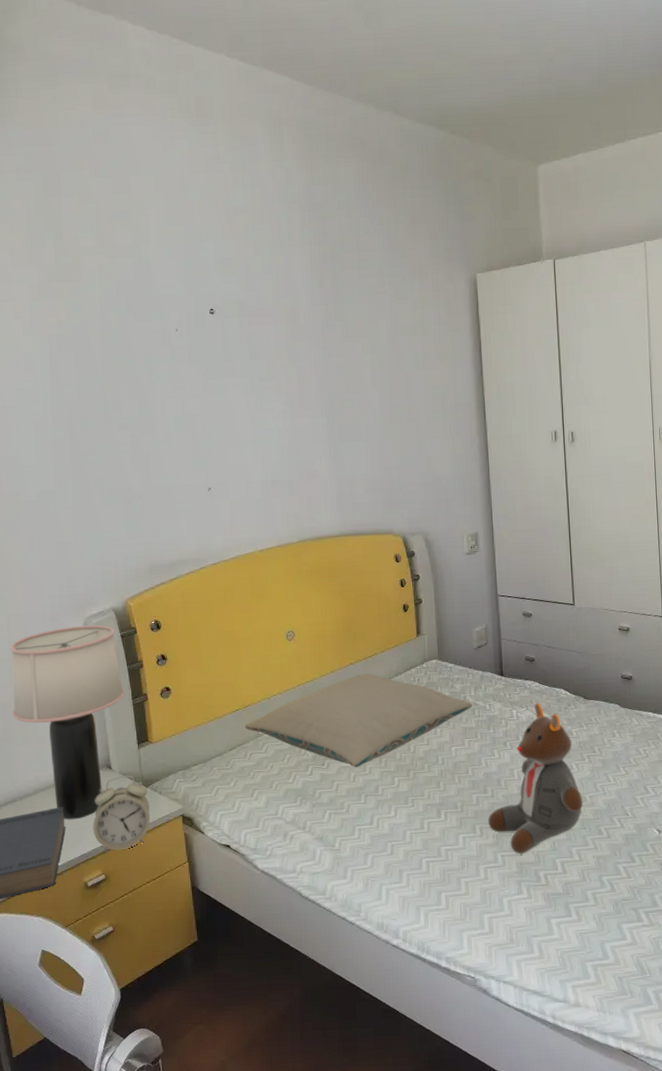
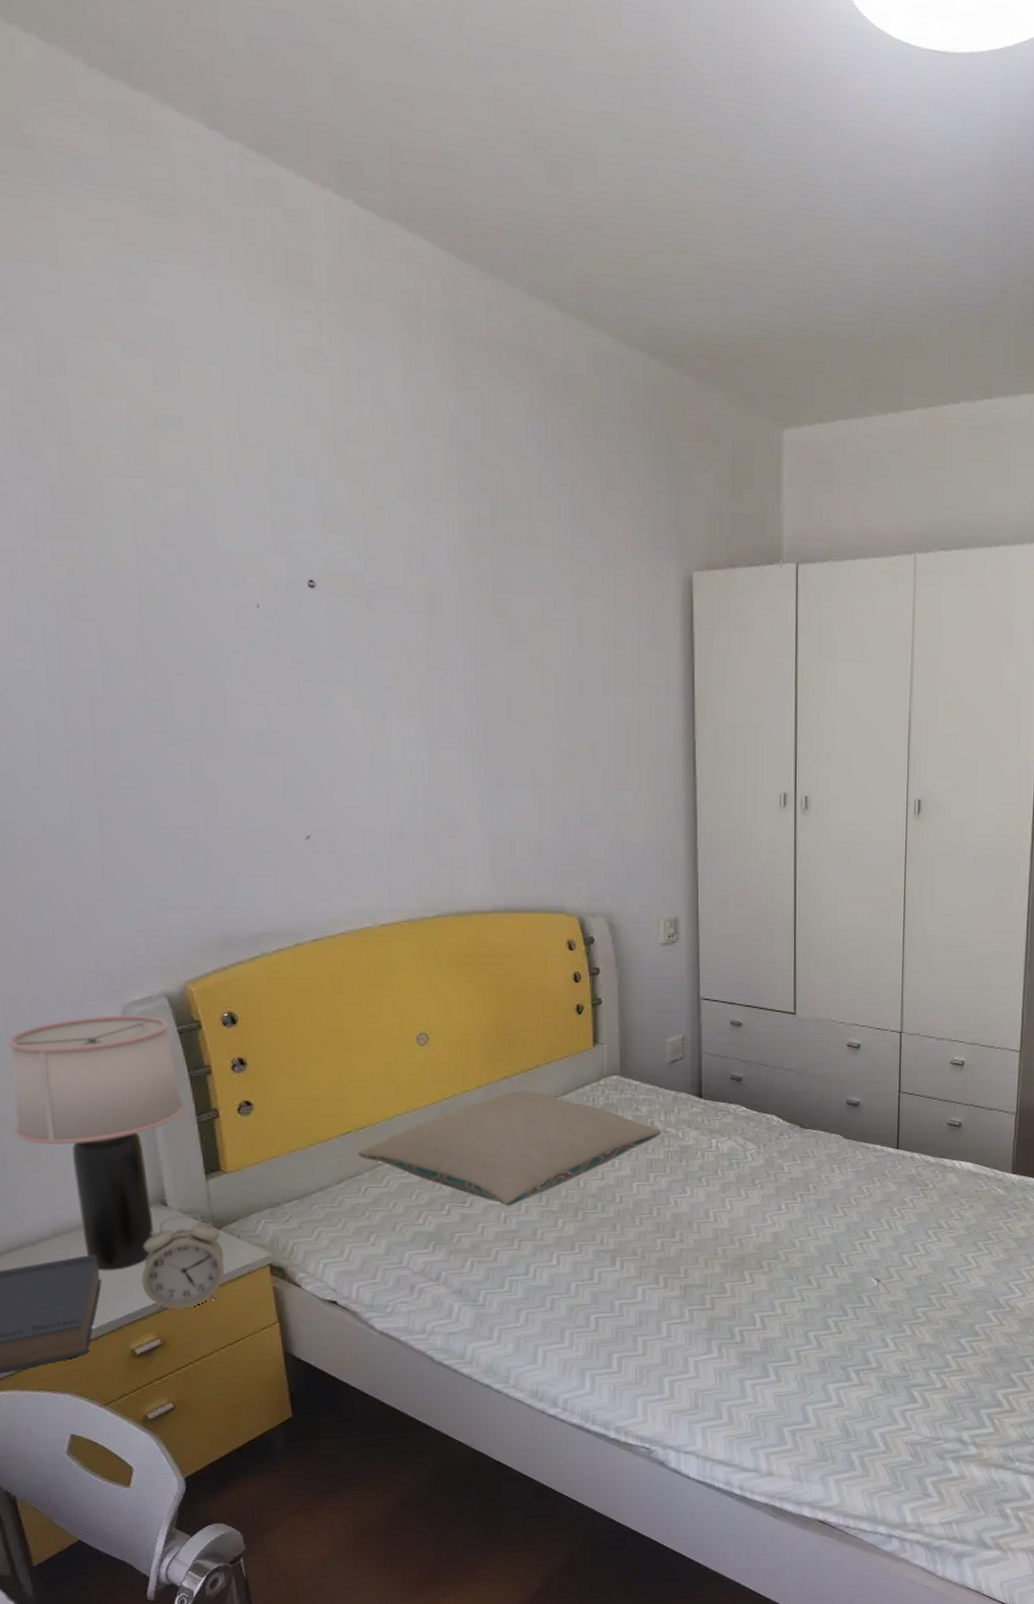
teddy bear: present [488,703,583,854] -> none [675,1131,791,1308]

